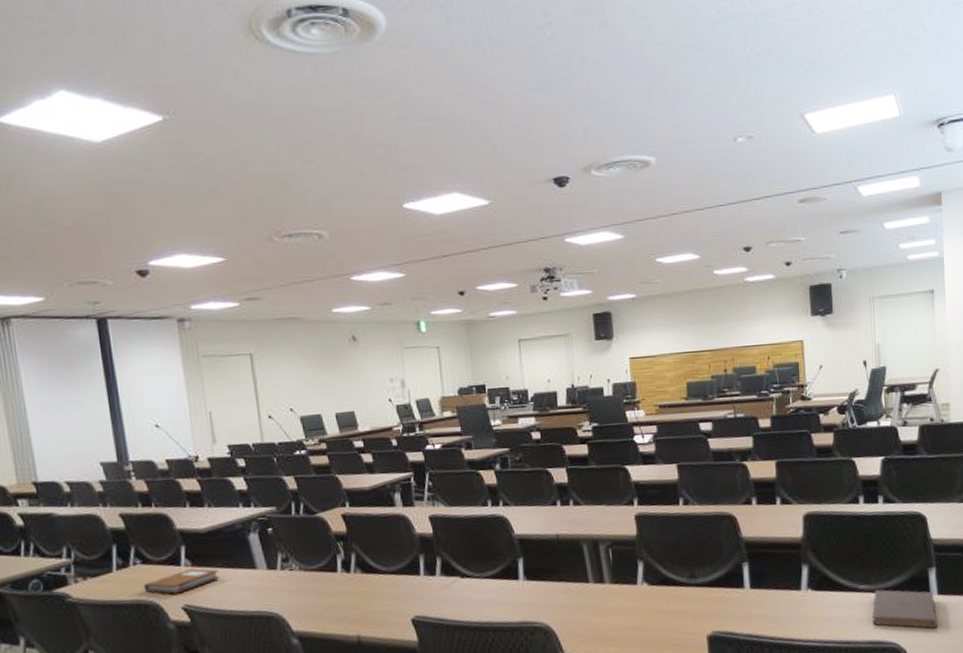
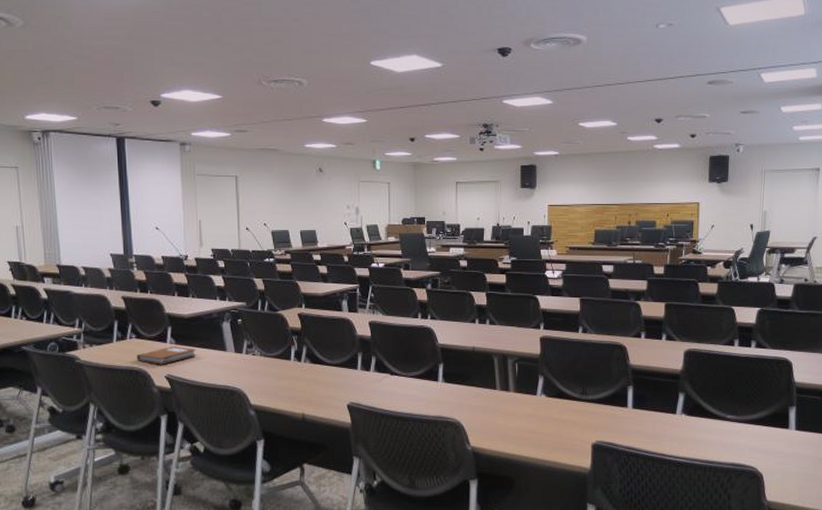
book: present [872,589,938,629] -> none [736,420,793,459]

